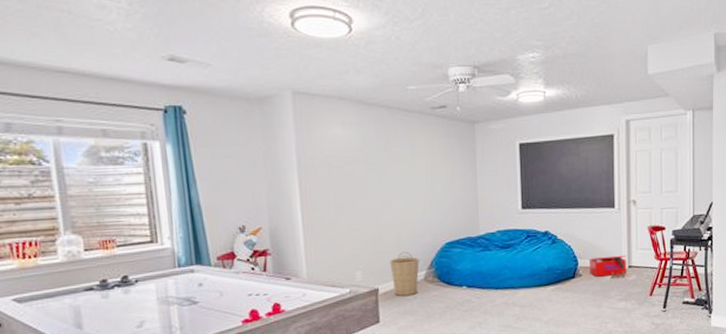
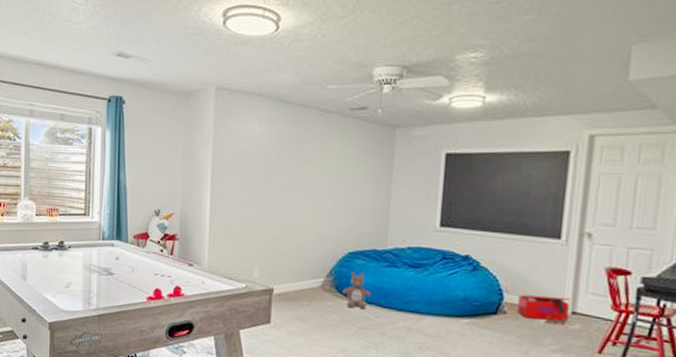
basket: present [389,251,420,297] -> none [287,255,318,302]
stuffed animal: none [445,260,470,294] -> present [343,272,371,309]

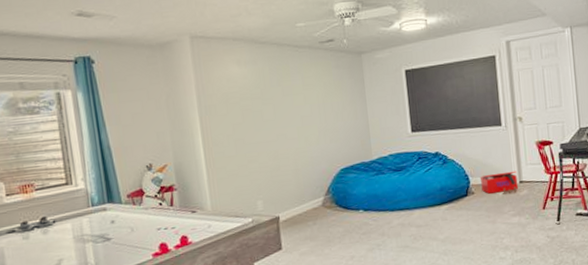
stuffed animal: present [343,272,371,309] -> none [342,184,366,219]

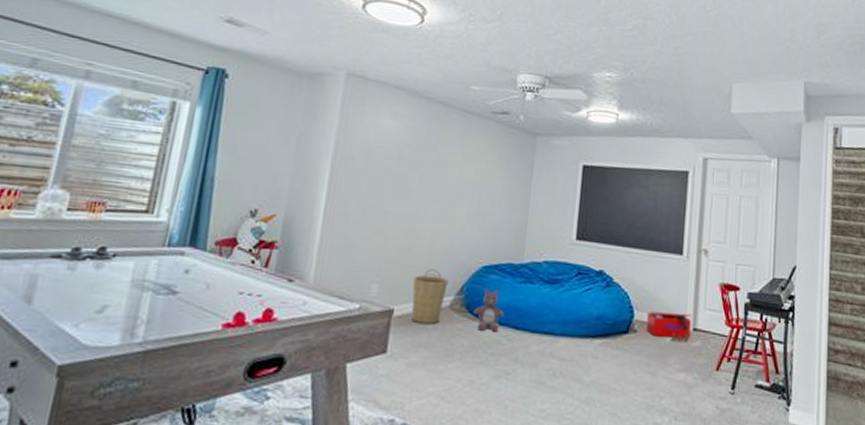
basket: none [288,179,317,223] -> present [411,269,449,325]
stuffed animal: none [342,184,366,219] -> present [474,288,504,332]

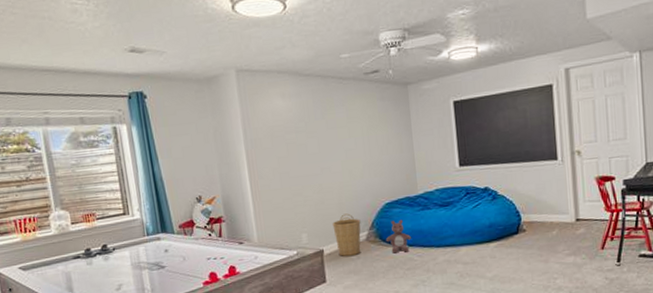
toy: present [646,312,692,343] -> none [532,208,574,233]

